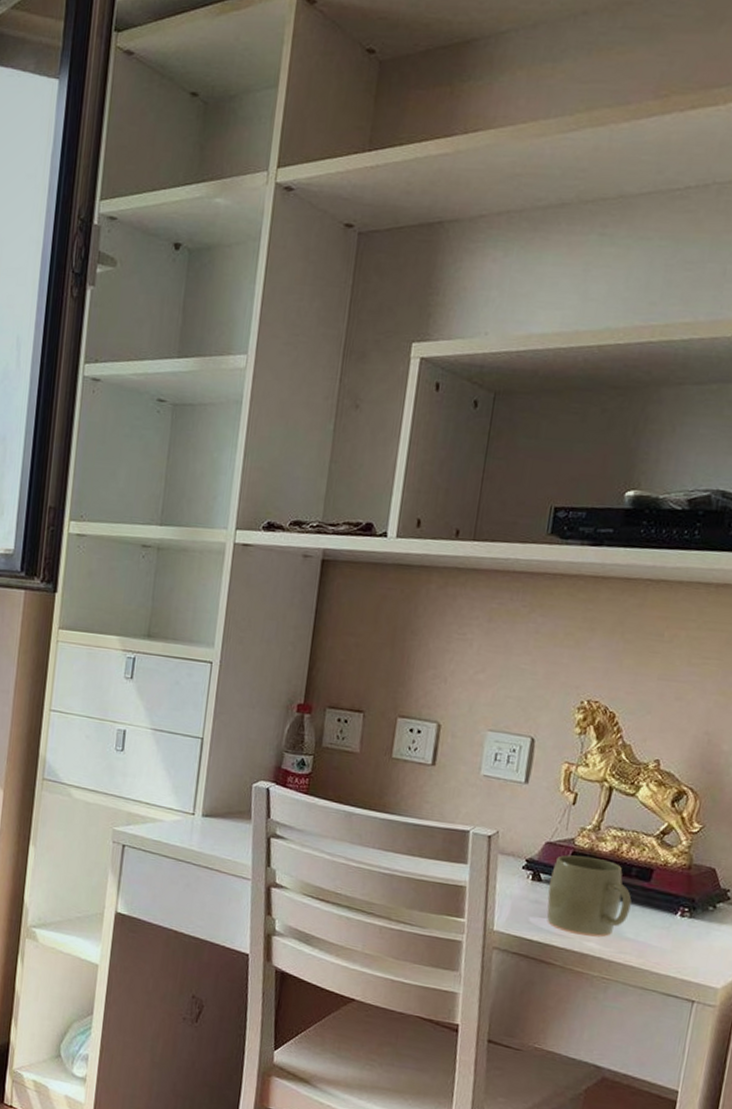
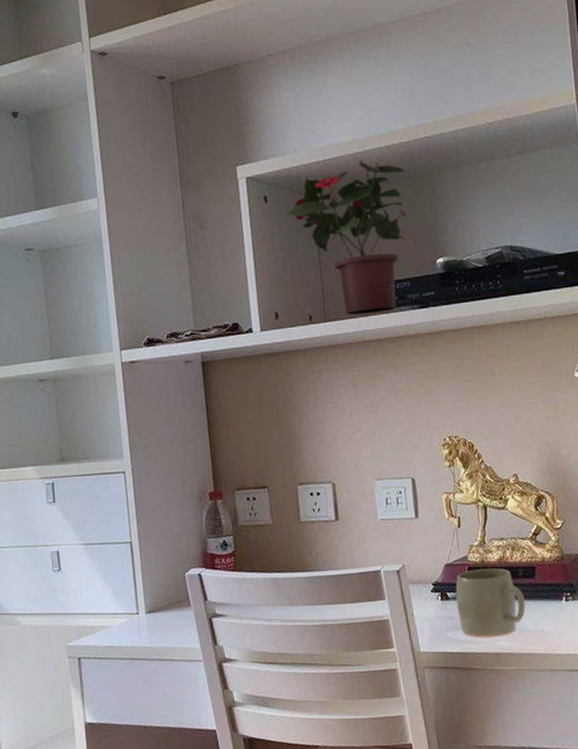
potted flower: none [457,355,614,543] -> present [286,158,417,315]

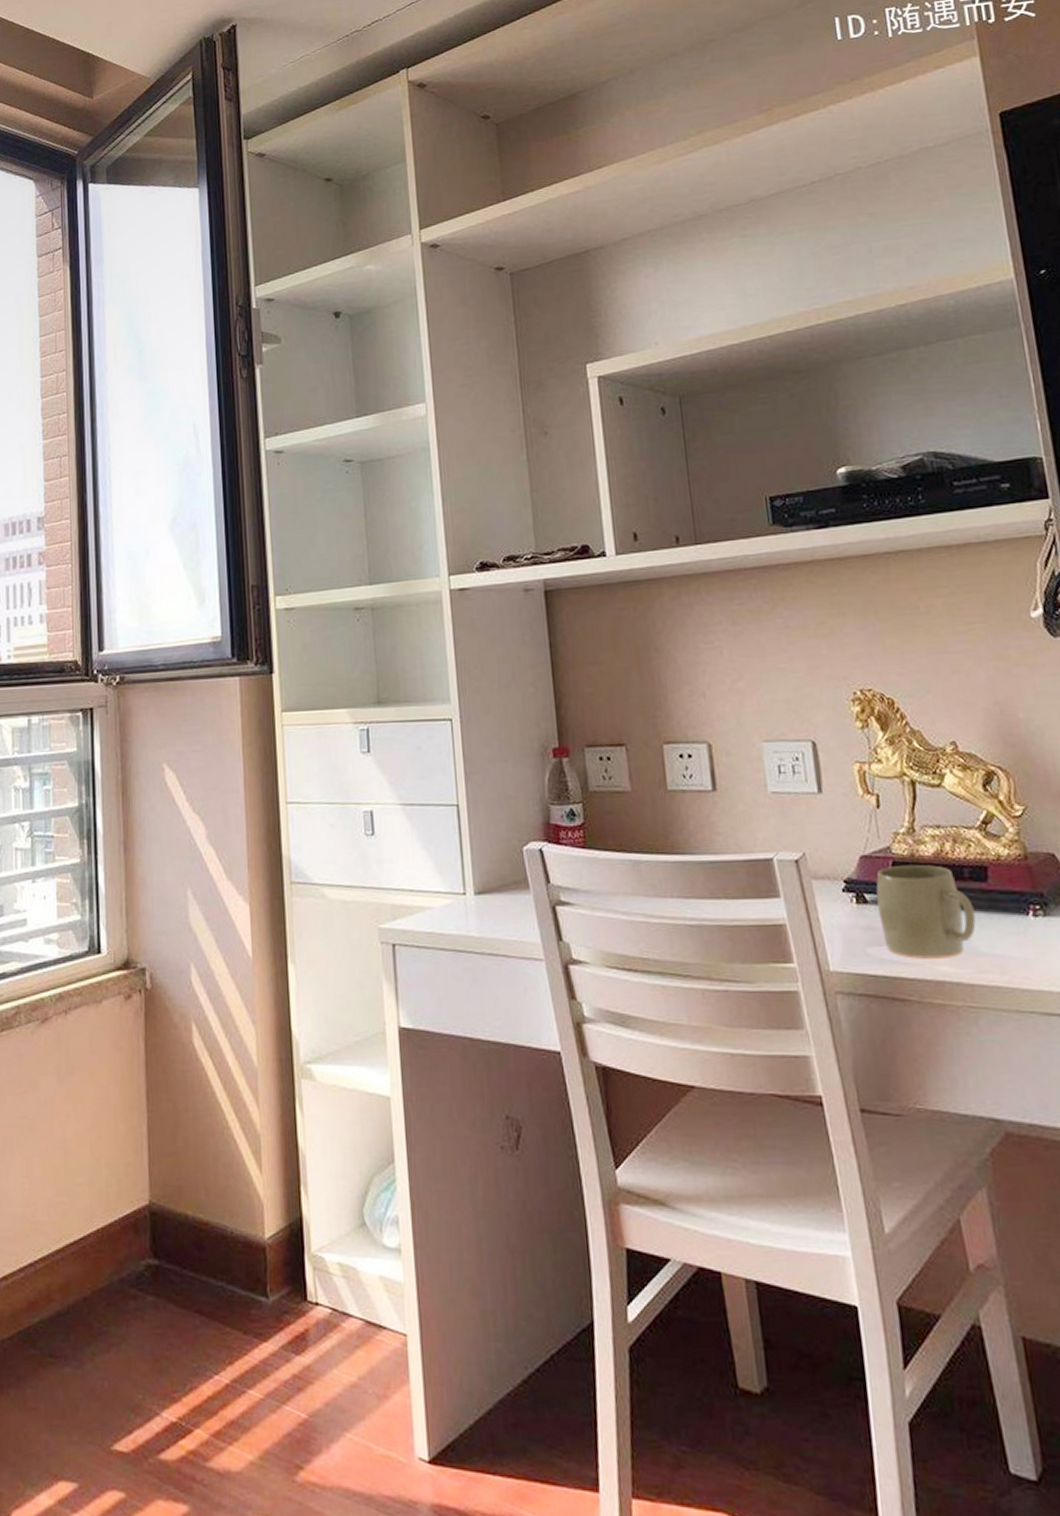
potted flower: present [286,158,417,315] -> none [646,351,810,537]

